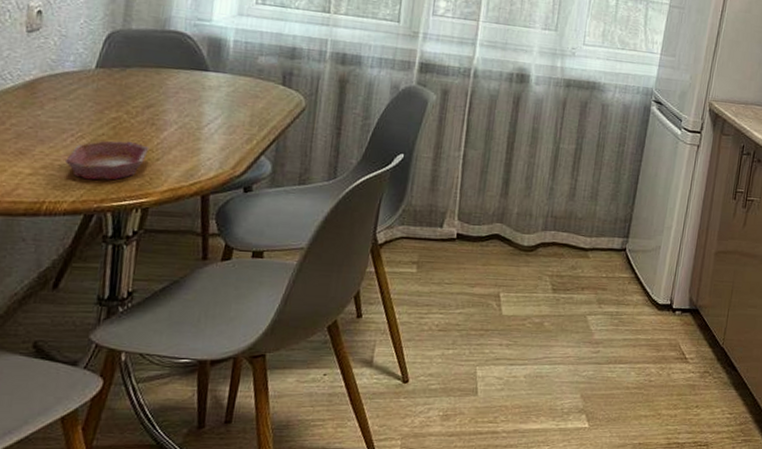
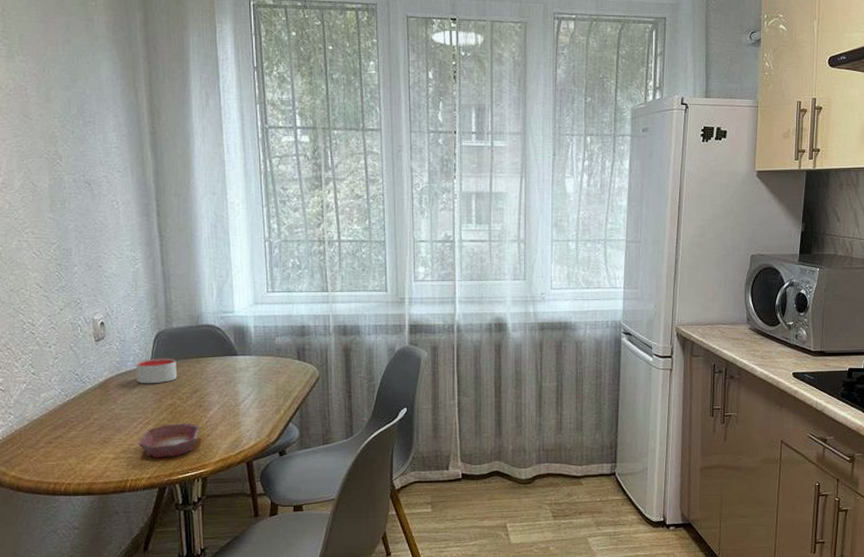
candle: none [75,61,130,92] -> present [136,358,178,384]

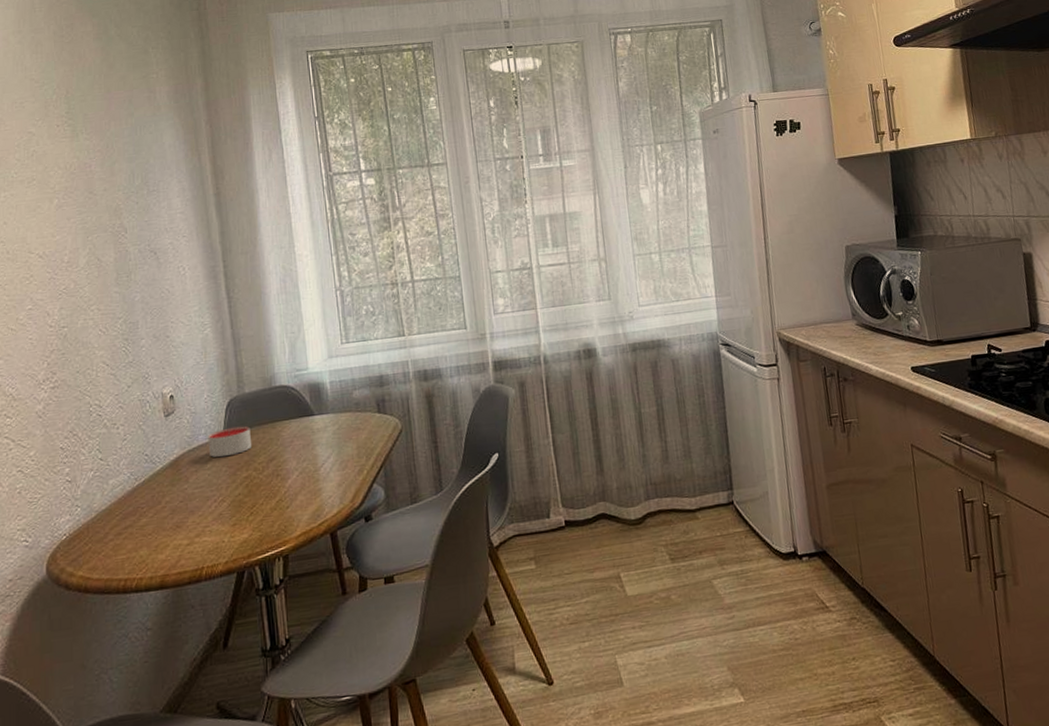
bowl: present [139,423,200,458] -> none [214,496,279,540]

